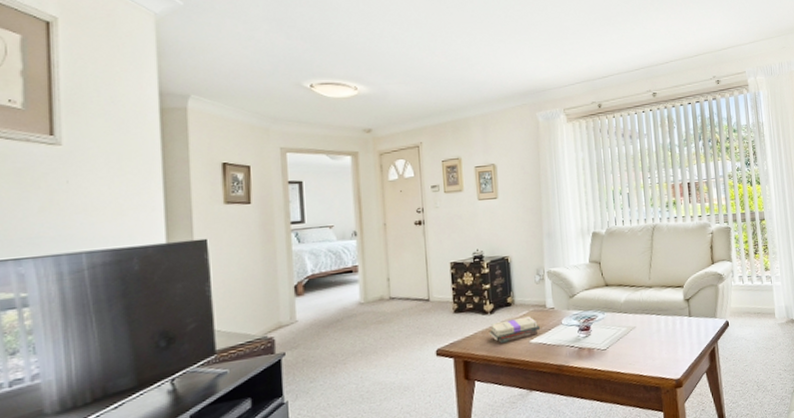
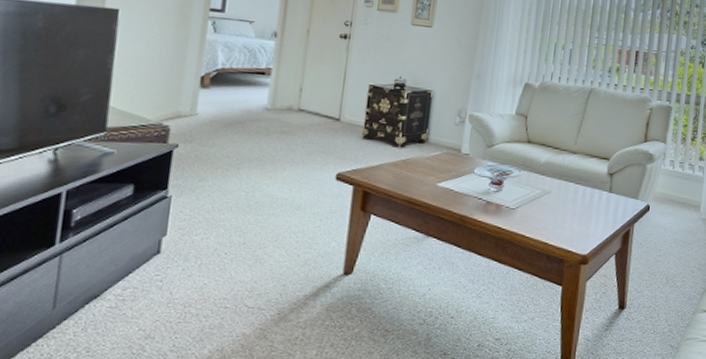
books: present [488,316,540,344] -> none [395,157,450,181]

